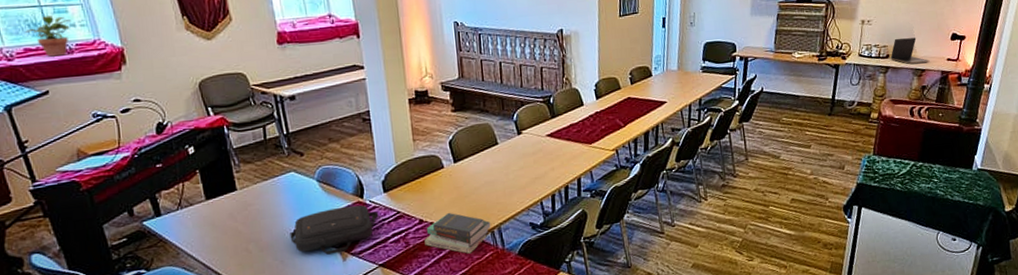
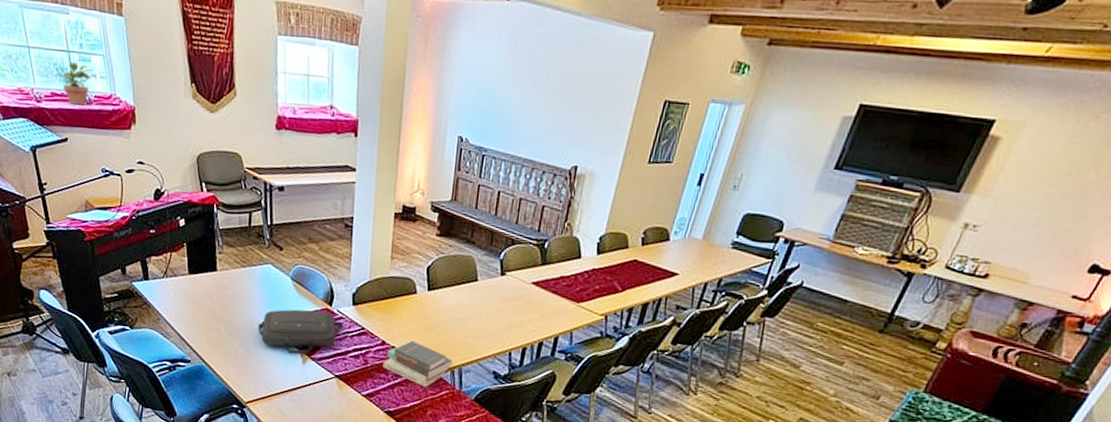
laptop computer: present [890,37,930,64] -> none [989,255,1045,294]

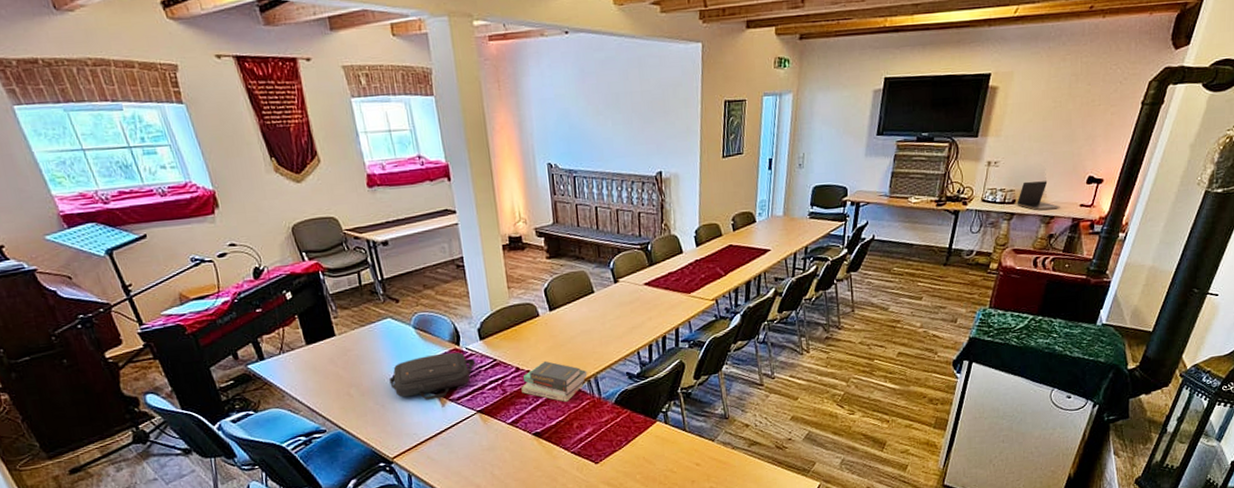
potted plant: present [53,62,93,106] -> none [117,157,161,200]
laptop computer: none [989,255,1045,294] -> present [1017,181,1060,210]

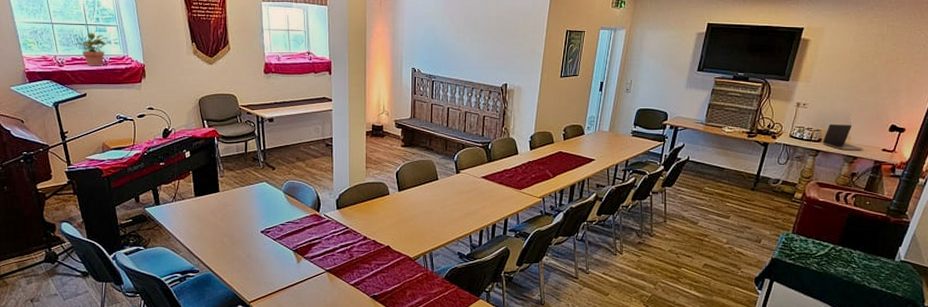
potted plant: none [117,157,161,200] -> present [74,33,108,66]
laptop bag: present [389,352,476,400] -> none [257,217,331,256]
books: present [521,360,588,402] -> none [366,233,424,272]

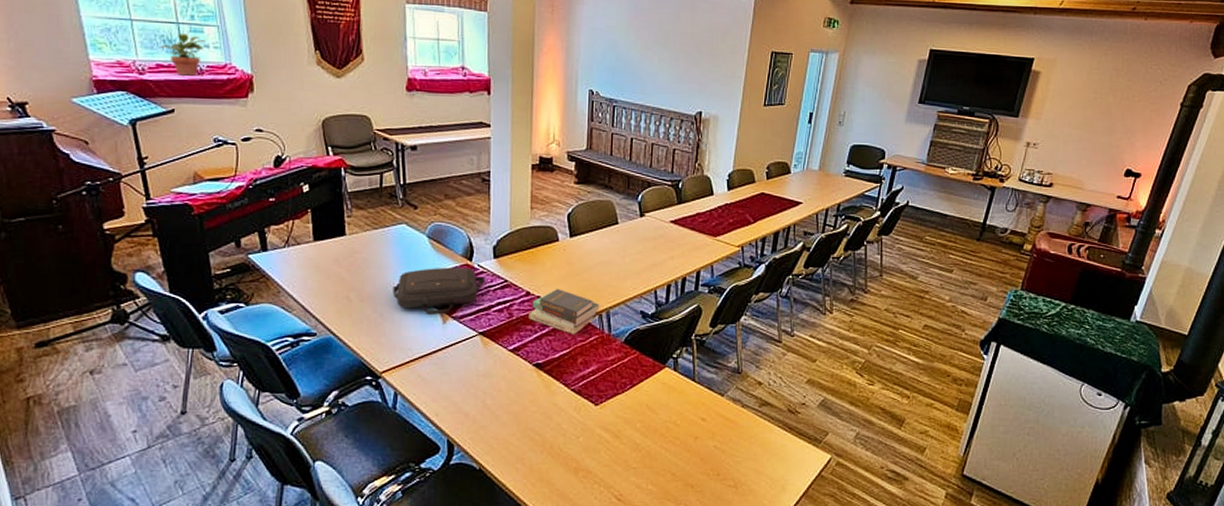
laptop bag: none [257,217,331,256] -> present [392,267,486,315]
books: none [366,233,424,272] -> present [528,288,600,334]
laptop computer: present [822,124,863,150] -> none [1054,166,1097,197]

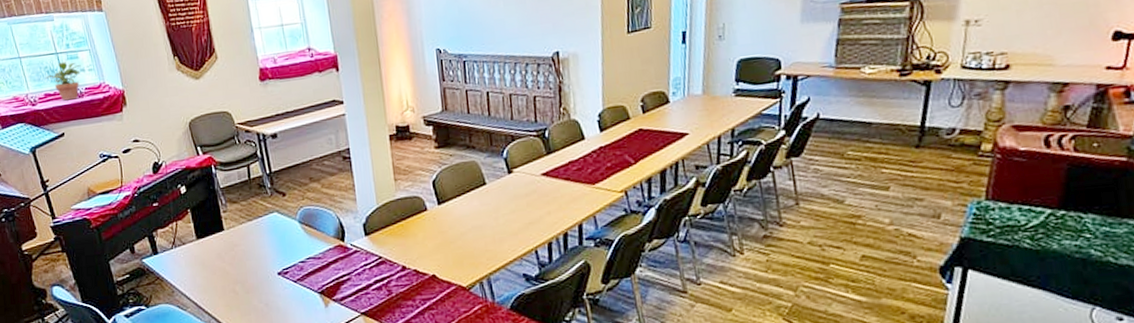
laptop bag: present [392,267,486,315] -> none [273,248,360,300]
books: present [528,288,600,334] -> none [407,259,480,306]

